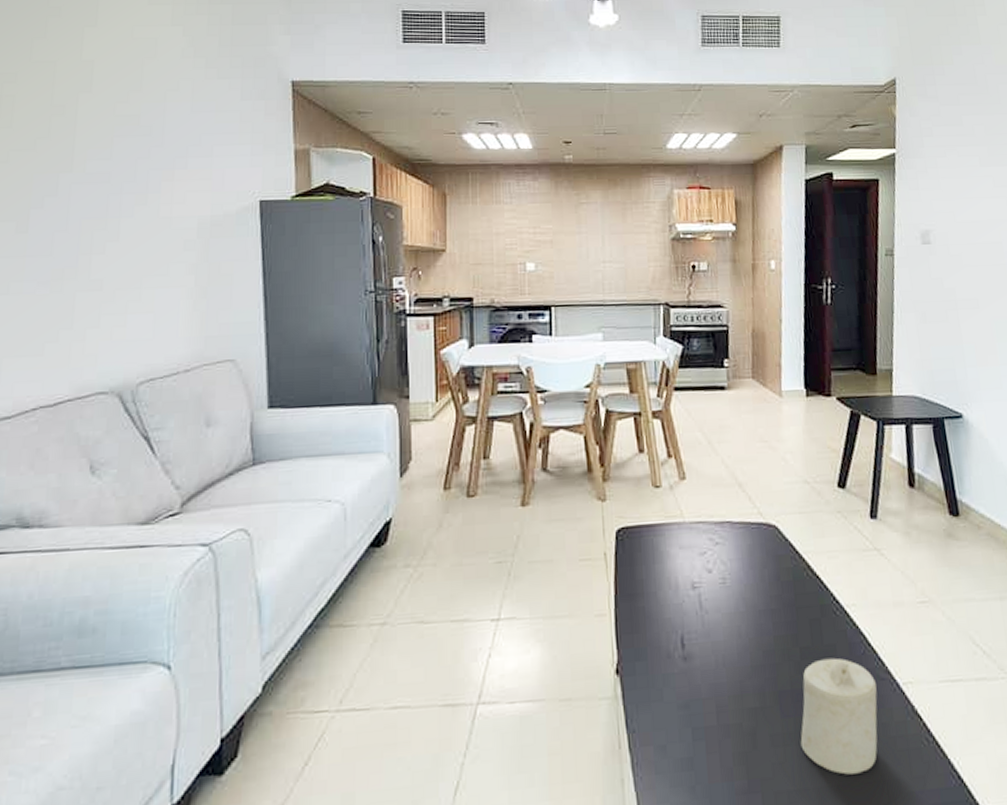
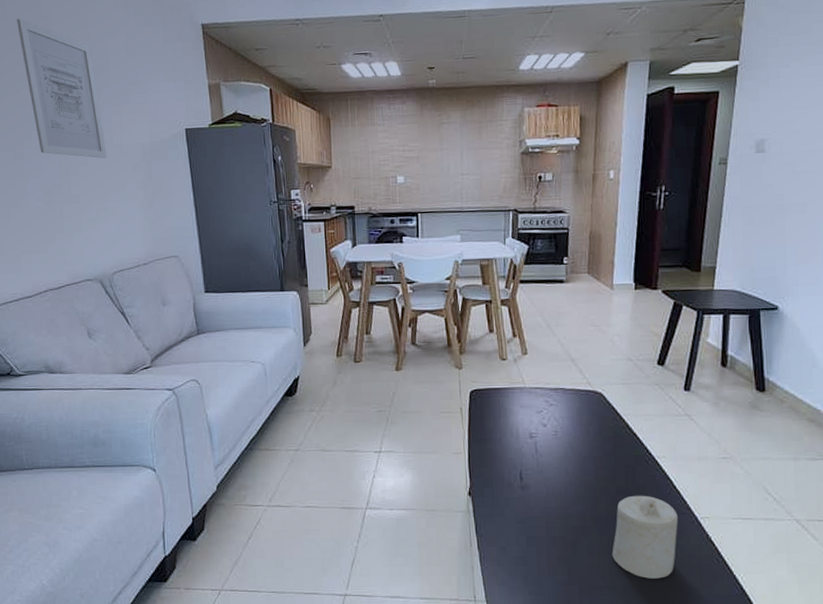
wall art: none [44,62,149,234] -> present [16,19,107,158]

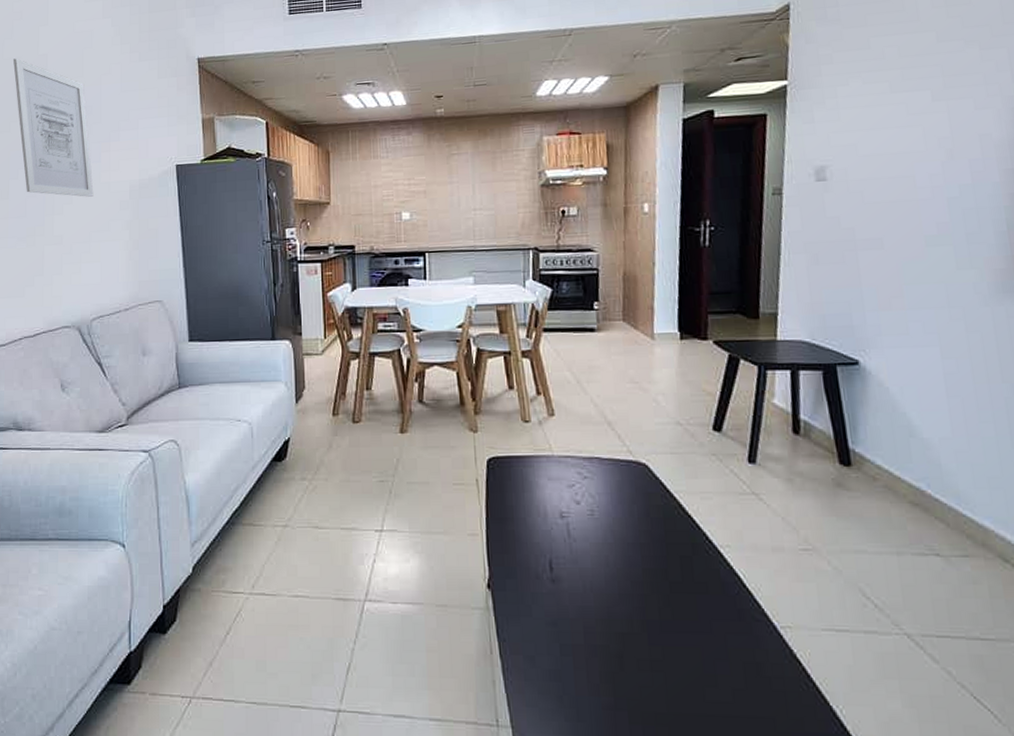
candle: present [612,495,678,579] -> none [668,594,752,707]

